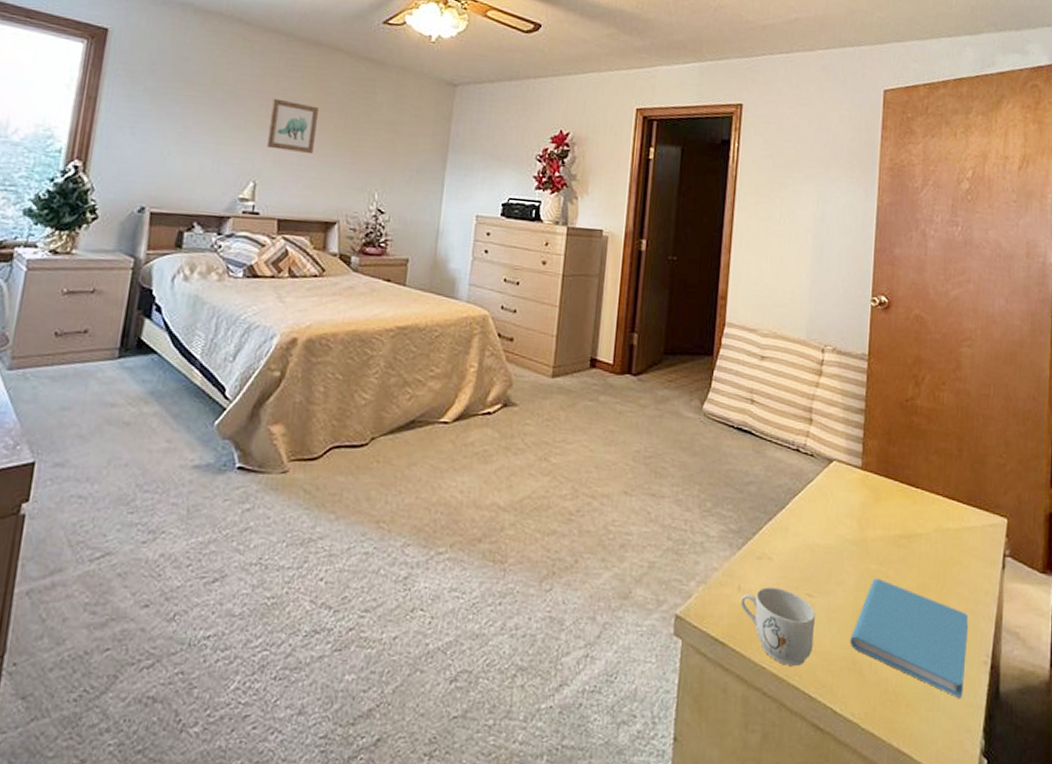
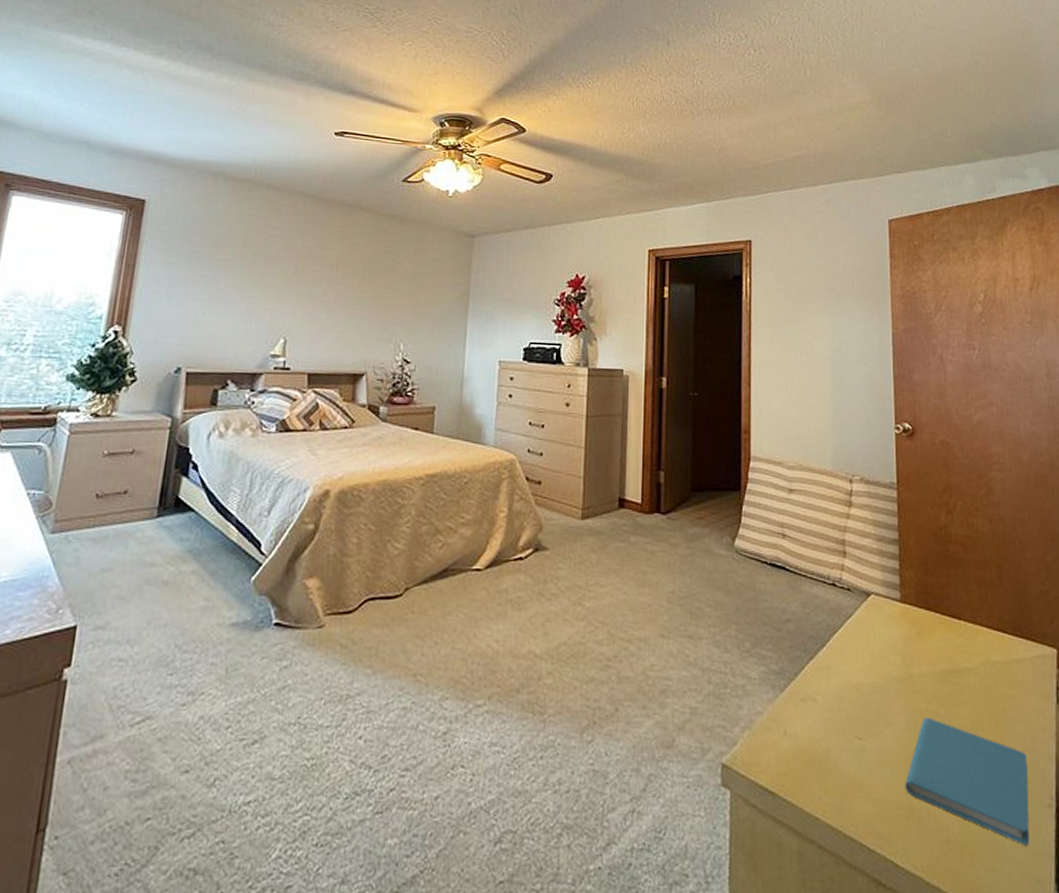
wall art: present [267,98,319,153] -> none [296,257,344,308]
mug: present [740,587,816,667] -> none [788,731,867,817]

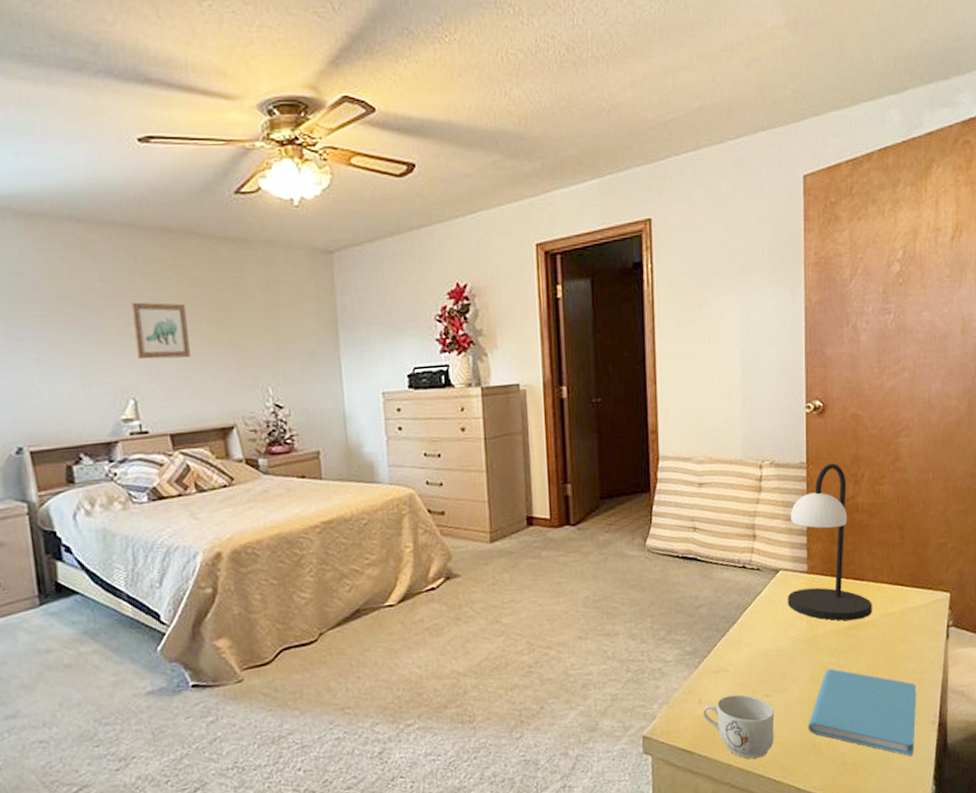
wall art: none [296,257,344,308] -> present [131,302,191,360]
mug: none [788,731,867,817] -> present [702,694,775,759]
table lamp: none [879,488,972,664] -> present [787,463,872,621]

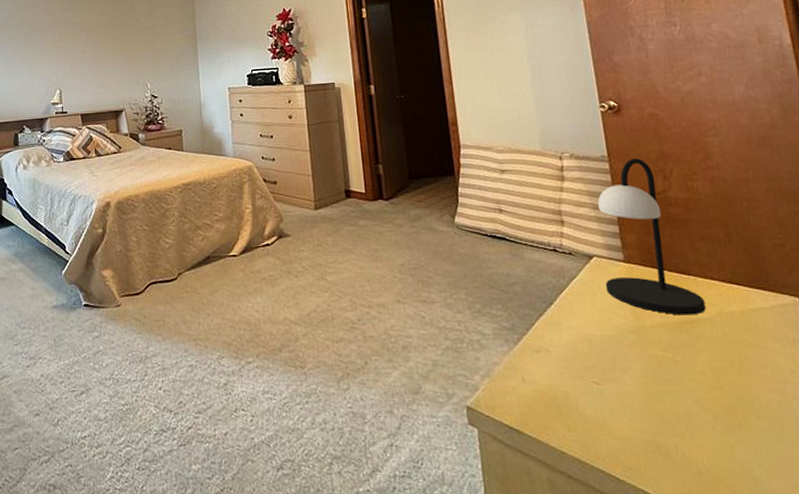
wall art: present [131,302,191,360] -> none [63,25,97,63]
mug: present [702,694,775,759] -> none [527,377,611,451]
book: present [808,668,916,756] -> none [648,363,789,478]

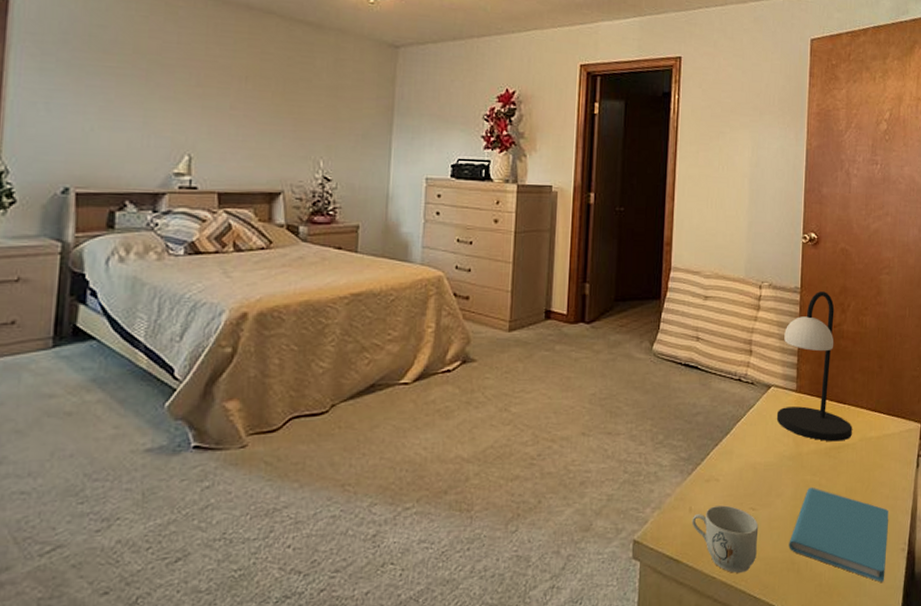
mug: none [527,377,611,451] -> present [692,505,759,574]
book: none [648,363,789,478] -> present [789,487,888,582]

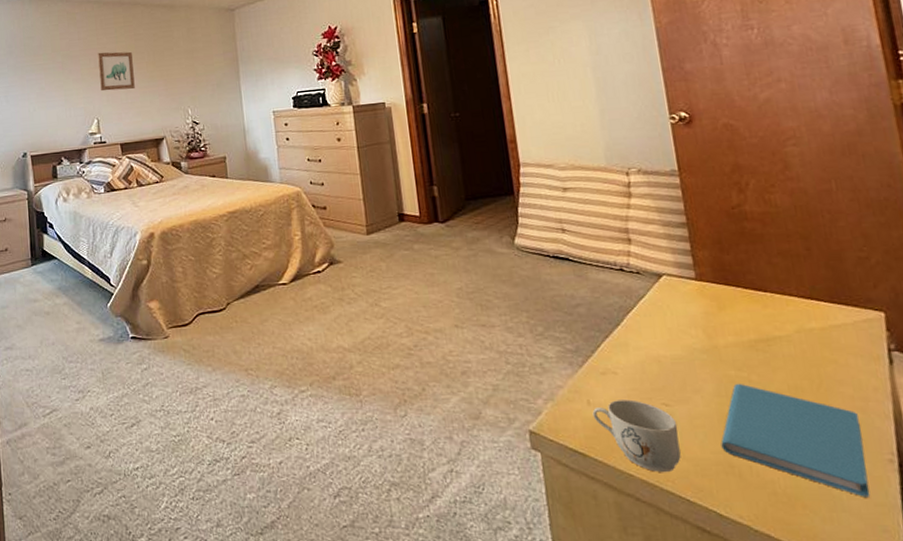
wall art: none [201,66,254,123] -> present [98,51,135,91]
table lamp: present [776,291,852,442] -> none [667,171,784,334]

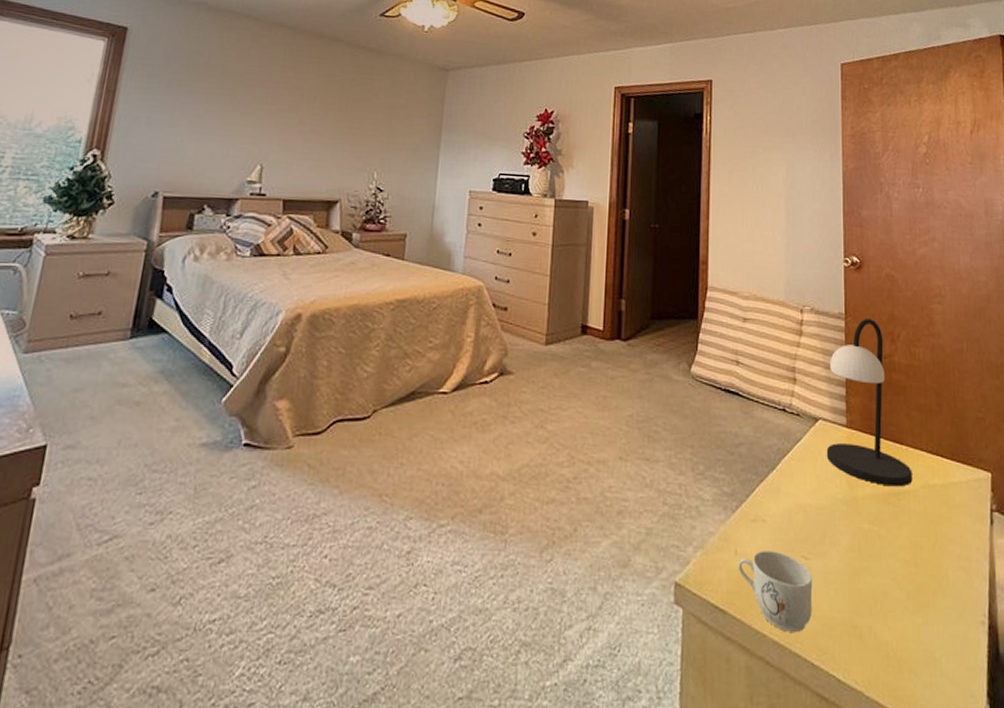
wall art: present [98,51,135,91] -> none [273,87,321,137]
table lamp: none [667,171,784,334] -> present [826,319,913,487]
book: present [721,383,871,497] -> none [848,537,964,661]

